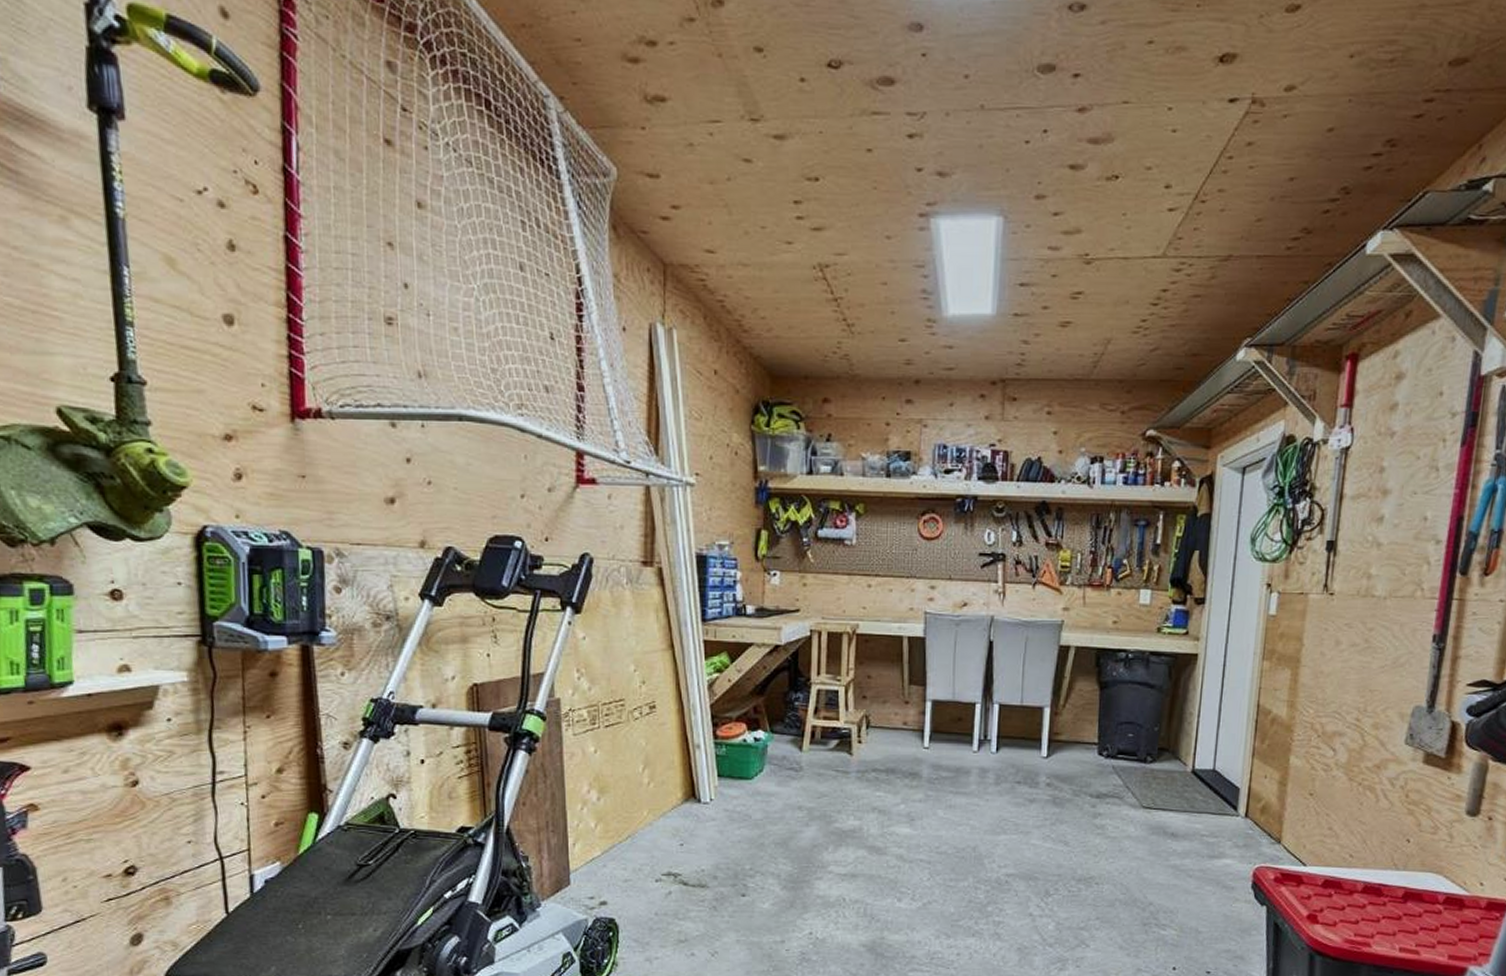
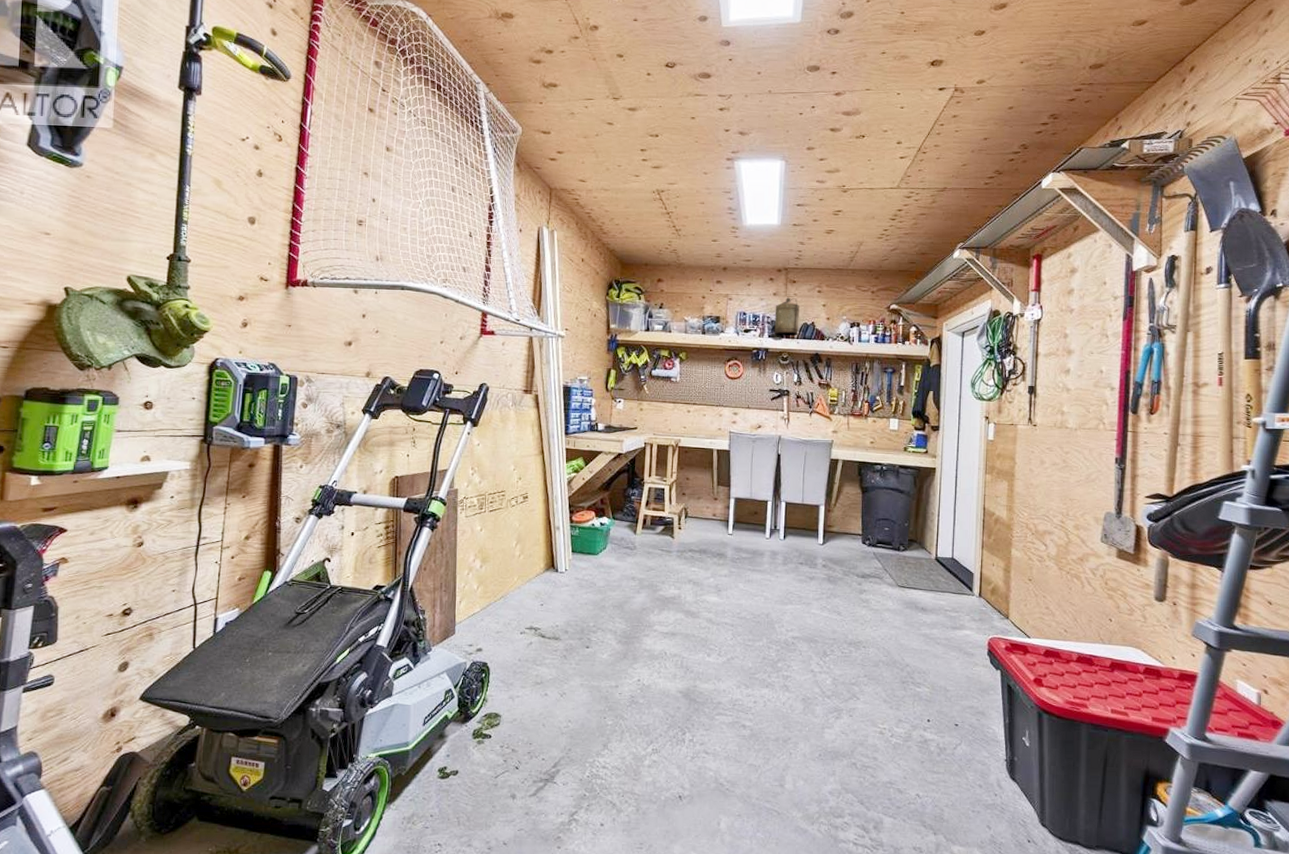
canister: none [985,422,1021,479] -> present [774,297,799,337]

